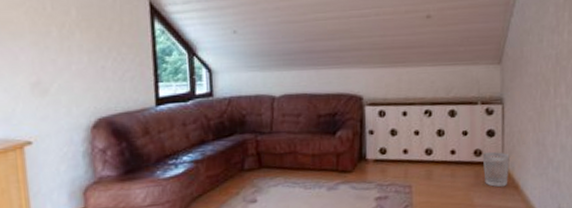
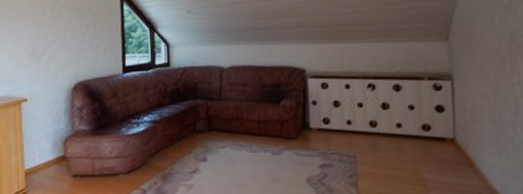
wastebasket: present [482,151,510,187] -> none [431,127,463,164]

